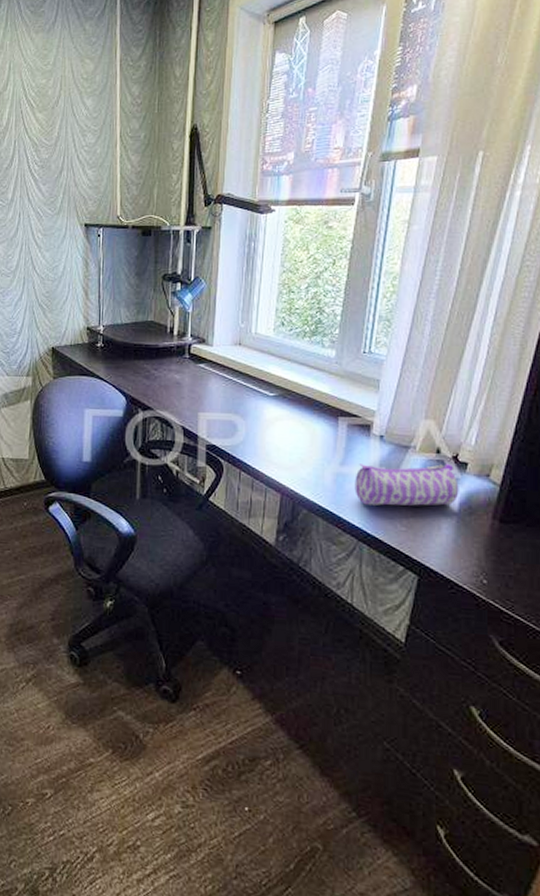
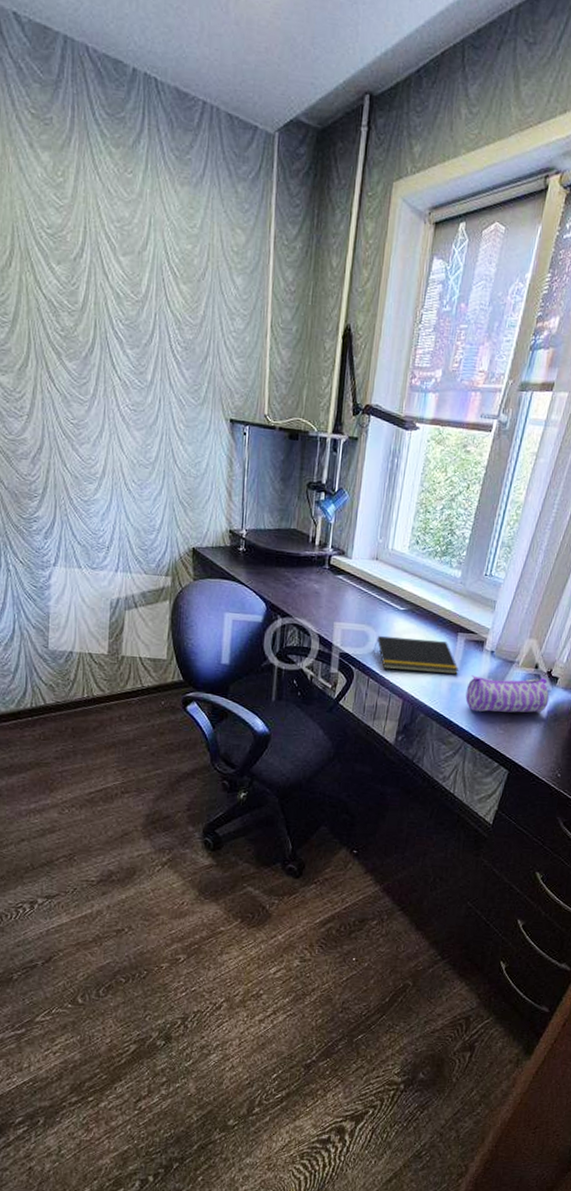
notepad: none [244,424,344,464] -> present [374,635,459,675]

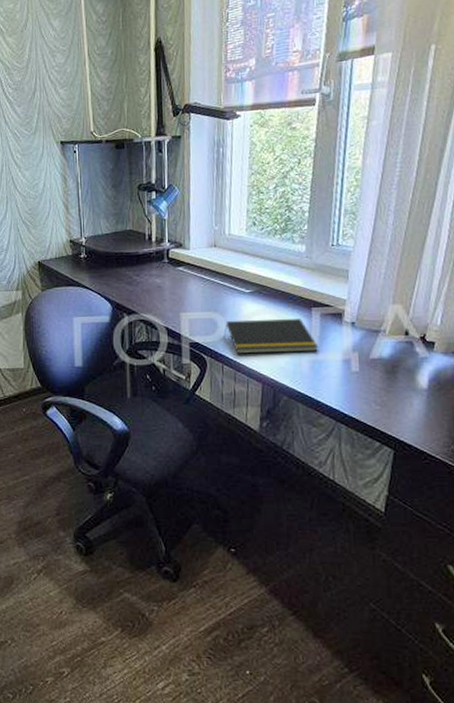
pencil case: present [465,675,550,713] -> none [330,343,428,388]

